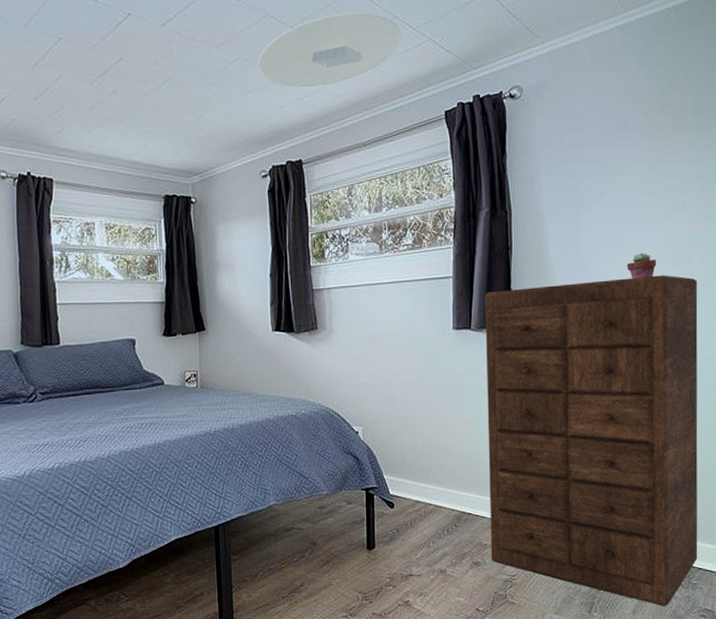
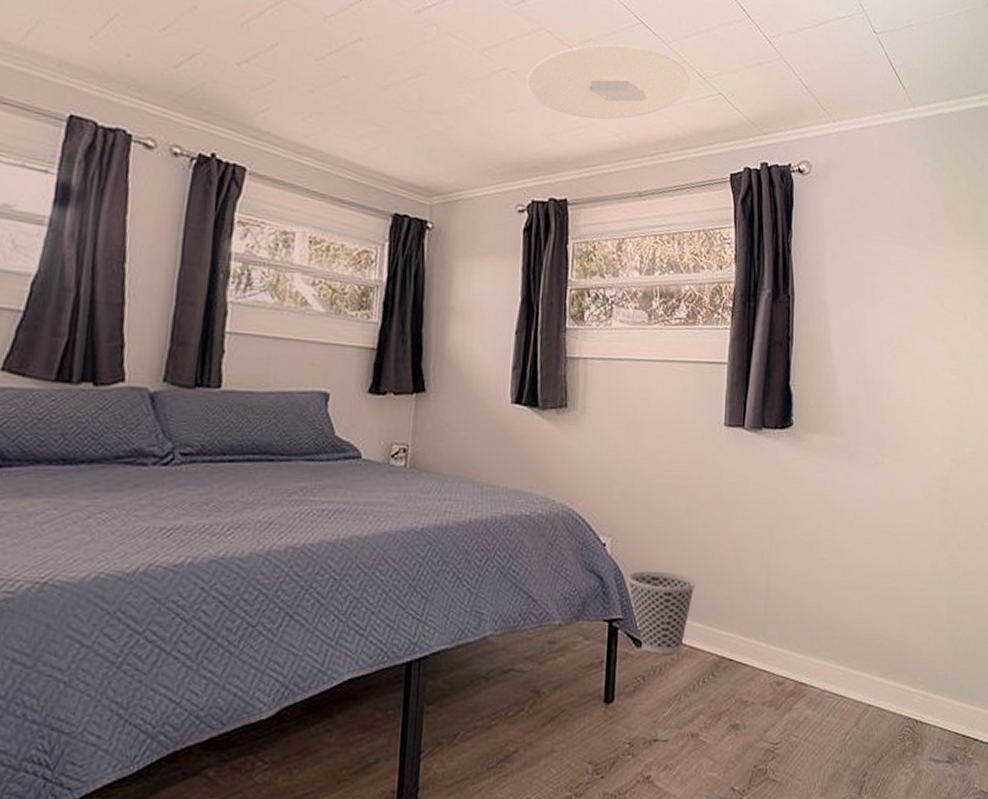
wastebasket: none [379,449,436,512] -> present [628,571,696,654]
dresser: present [485,275,698,606] -> none [751,386,976,787]
potted succulent: present [627,253,657,279] -> none [909,363,938,392]

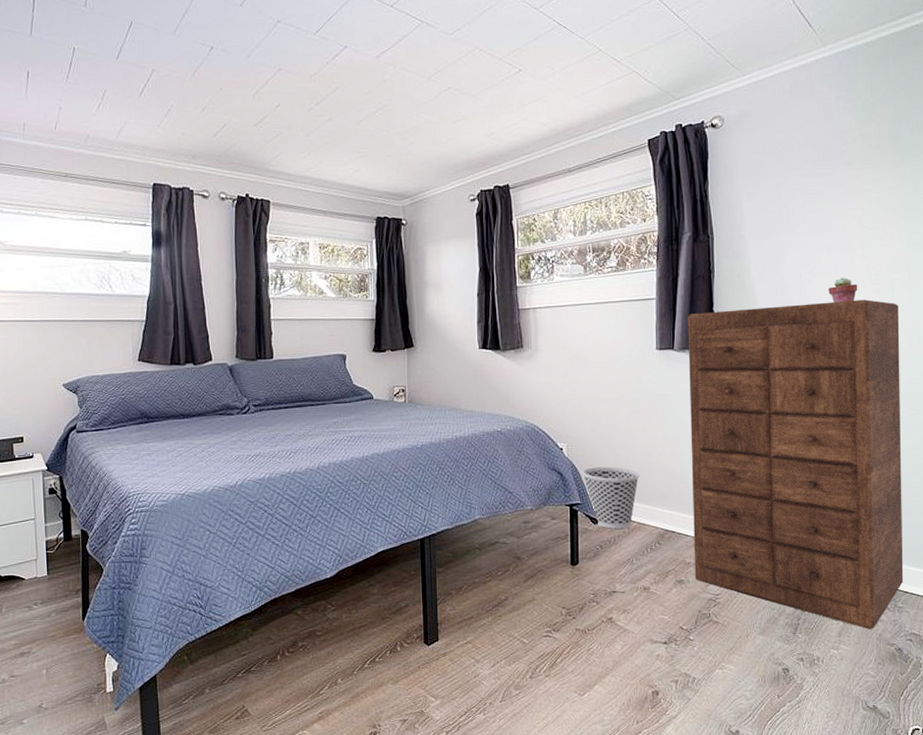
ceiling light: present [527,44,689,120] -> none [468,46,605,116]
dresser: none [751,386,976,787] -> present [687,299,904,629]
potted succulent: none [909,363,938,392] -> present [829,278,858,303]

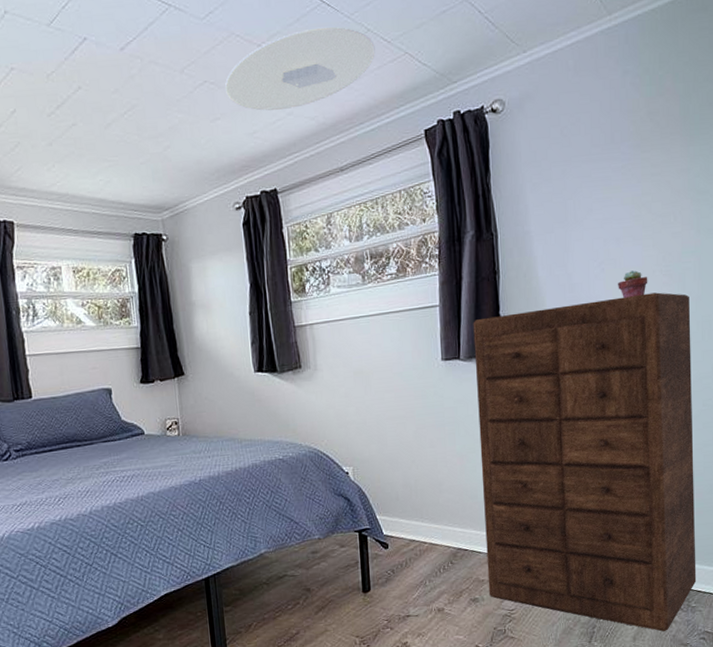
ceiling light: none [468,46,605,116] -> present [225,27,375,111]
wastebasket: present [583,466,640,529] -> none [370,487,430,552]

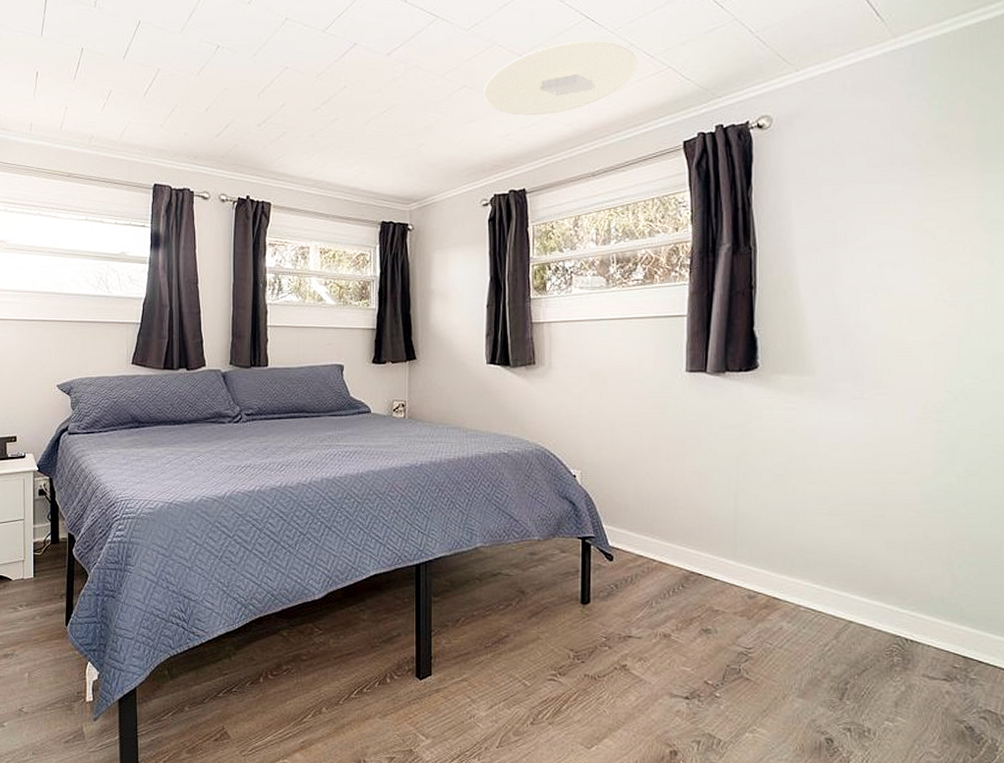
dresser: present [473,292,697,632] -> none [723,323,980,702]
potted succulent: present [618,270,648,298] -> none [893,298,929,326]

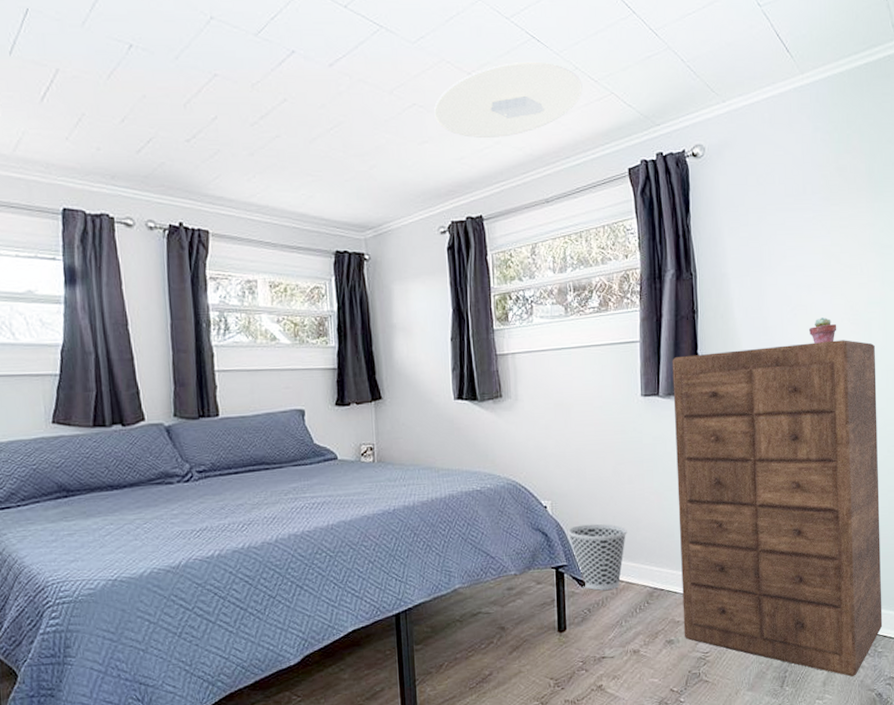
wastebasket: none [598,498,663,567] -> present [568,523,627,591]
dresser: none [723,323,980,702] -> present [672,340,883,677]
potted succulent: none [893,298,929,326] -> present [809,317,837,344]

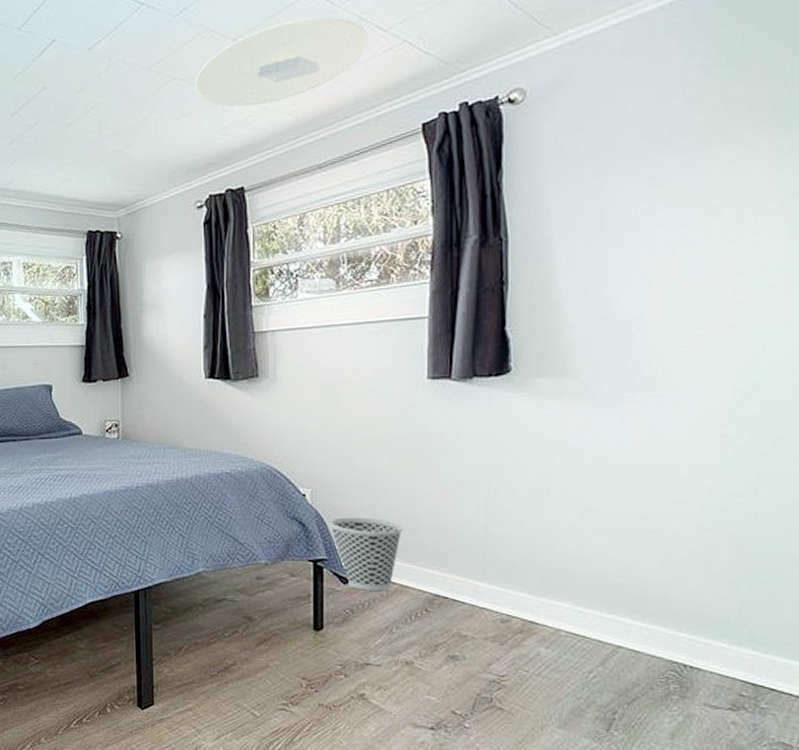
dresser: present [672,340,883,677] -> none [470,313,775,733]
potted succulent: present [809,317,837,344] -> none [670,286,714,319]

